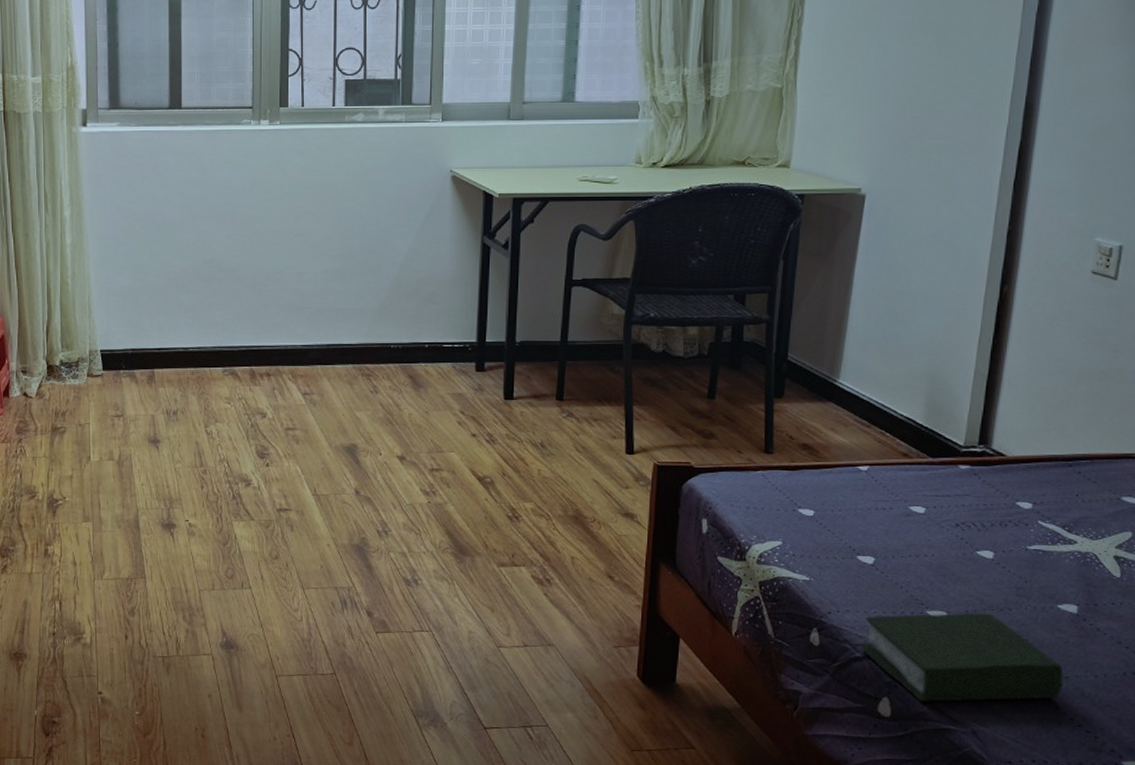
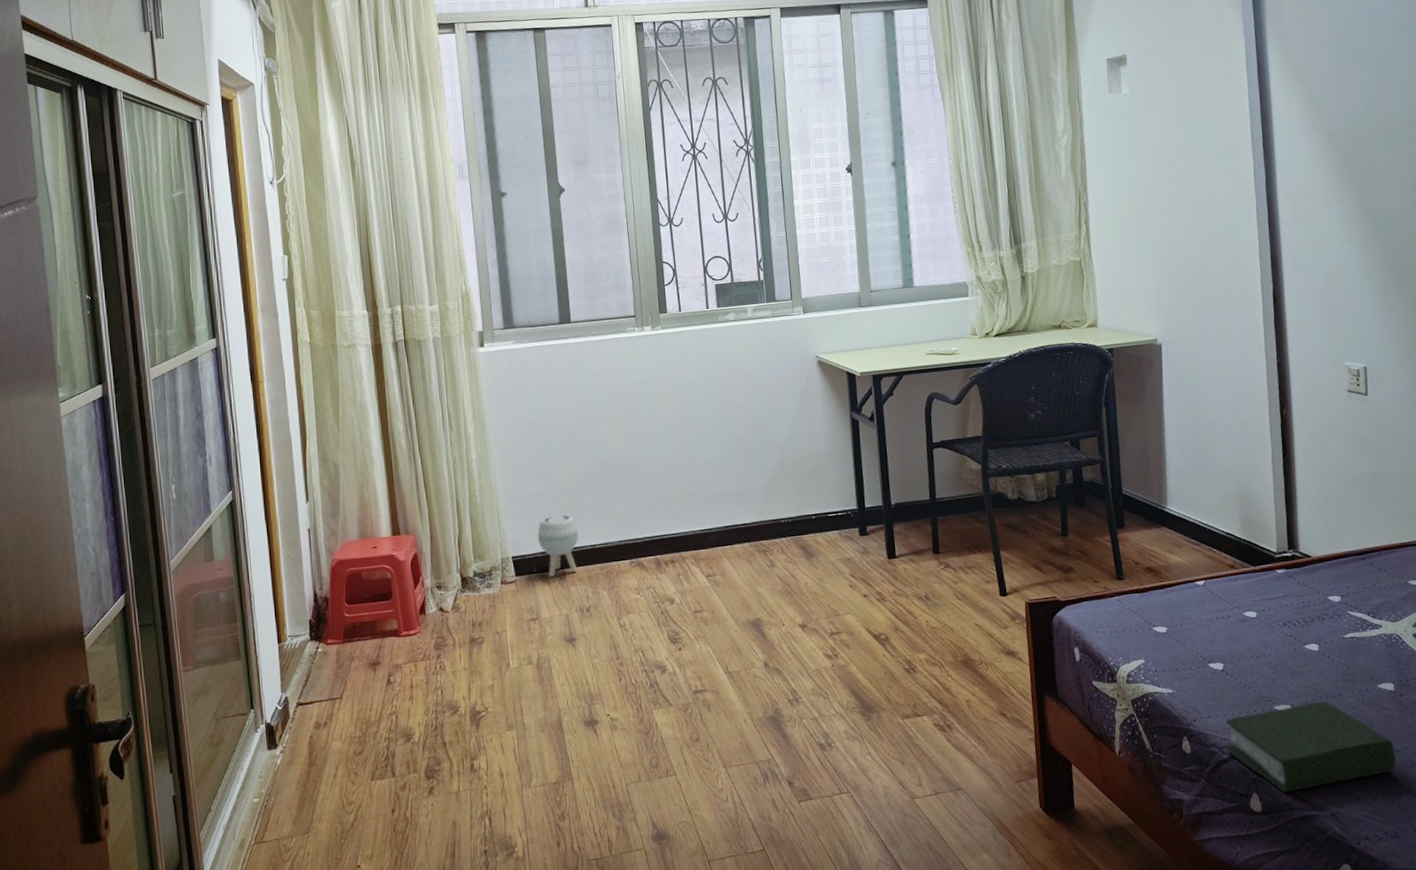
planter: none [129,312,171,375] -> present [538,514,579,577]

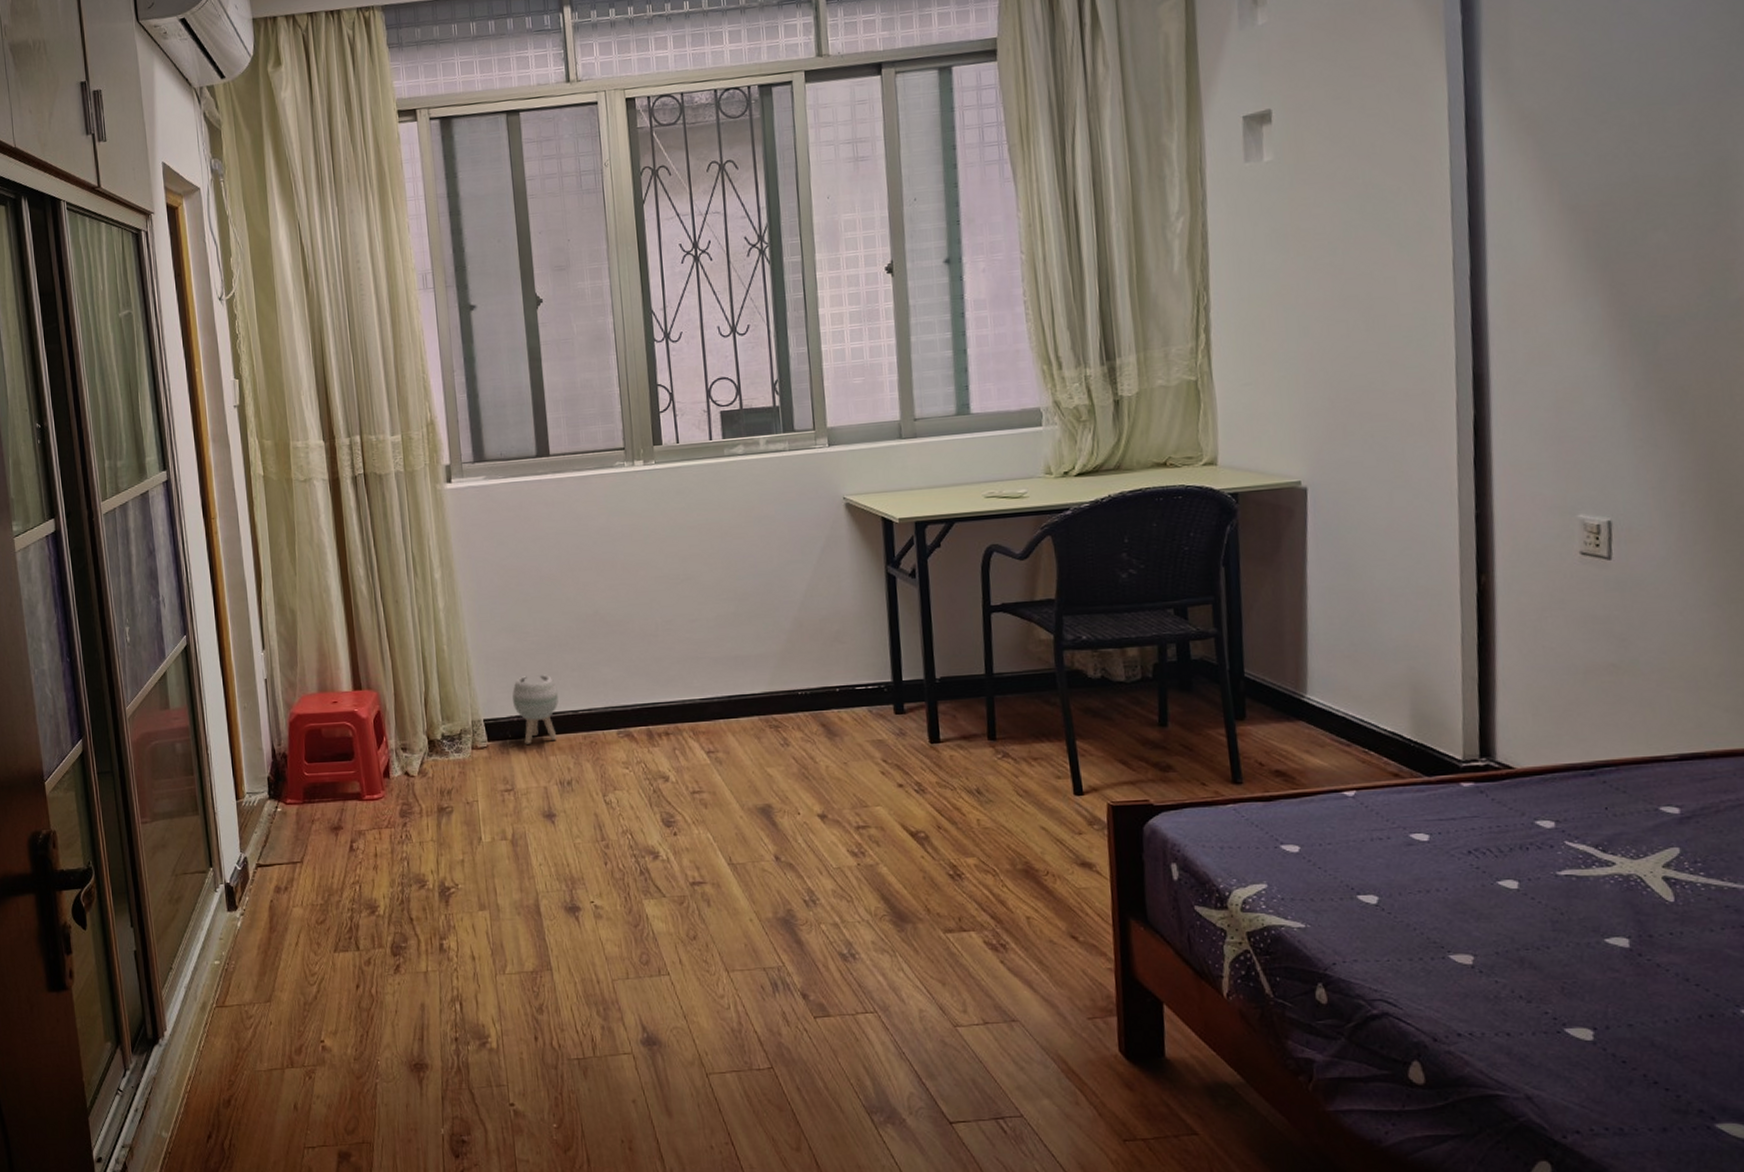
book: present [1224,701,1396,793] -> none [1374,953,1627,1064]

